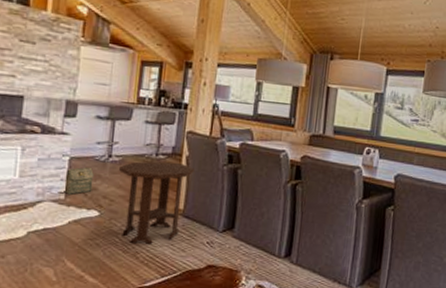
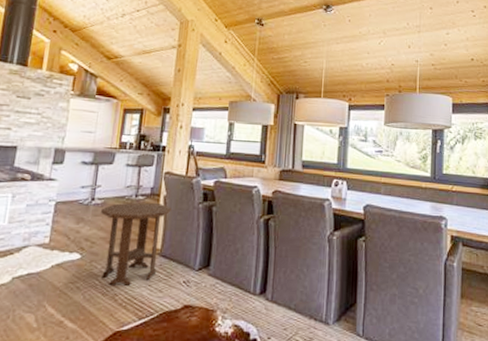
bag: present [64,167,94,195] -> none [48,211,77,238]

